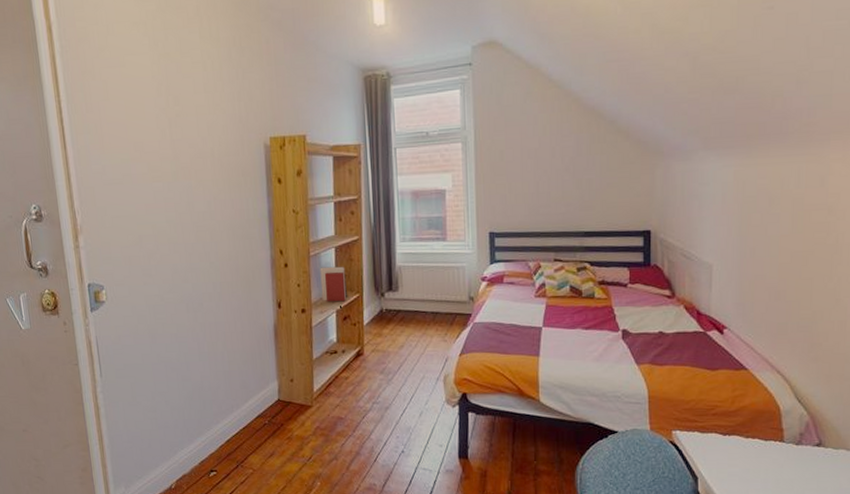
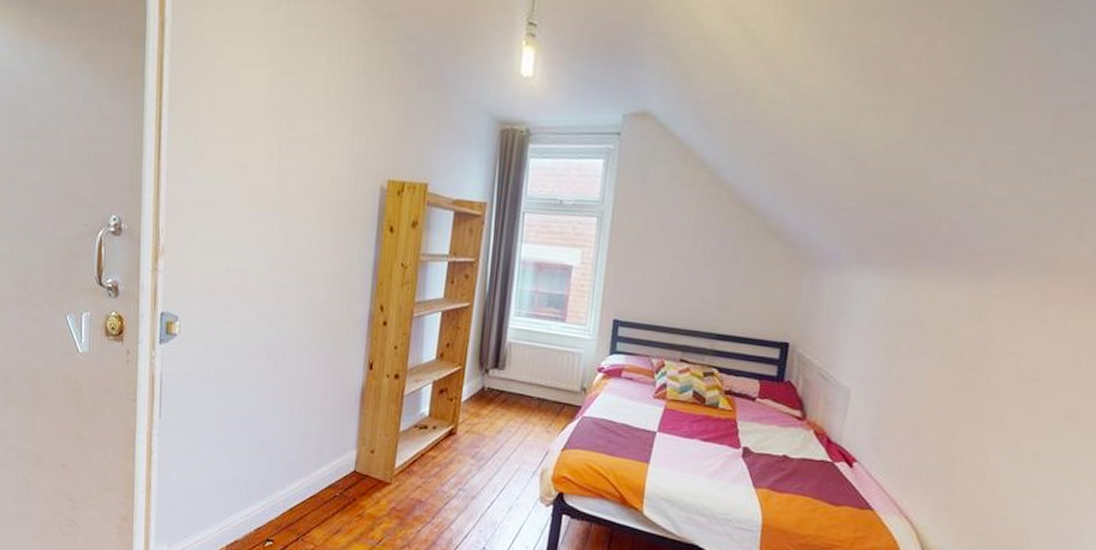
books: present [320,266,348,302] -> none [419,331,450,373]

